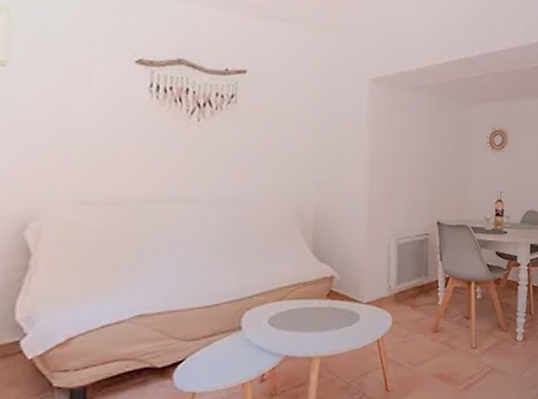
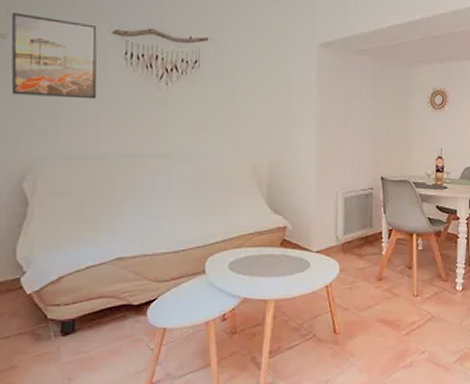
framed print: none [11,37,117,137] -> present [11,13,97,99]

